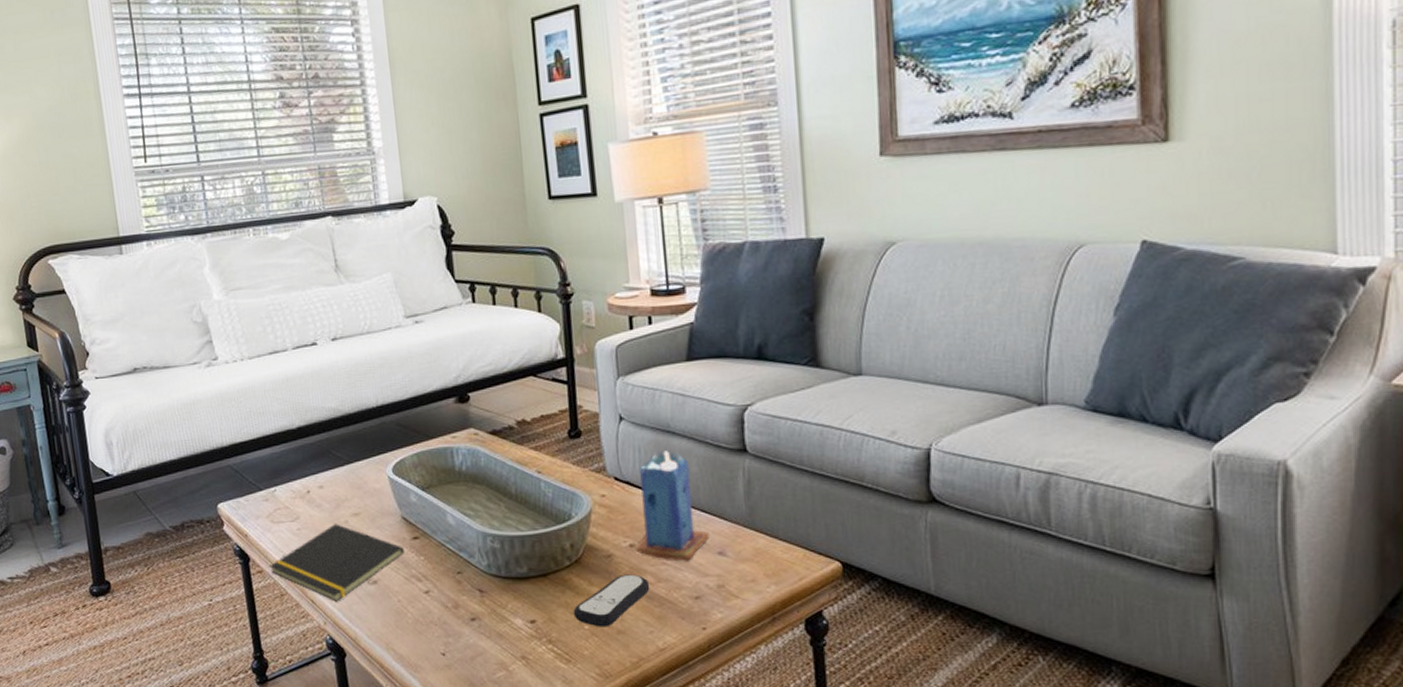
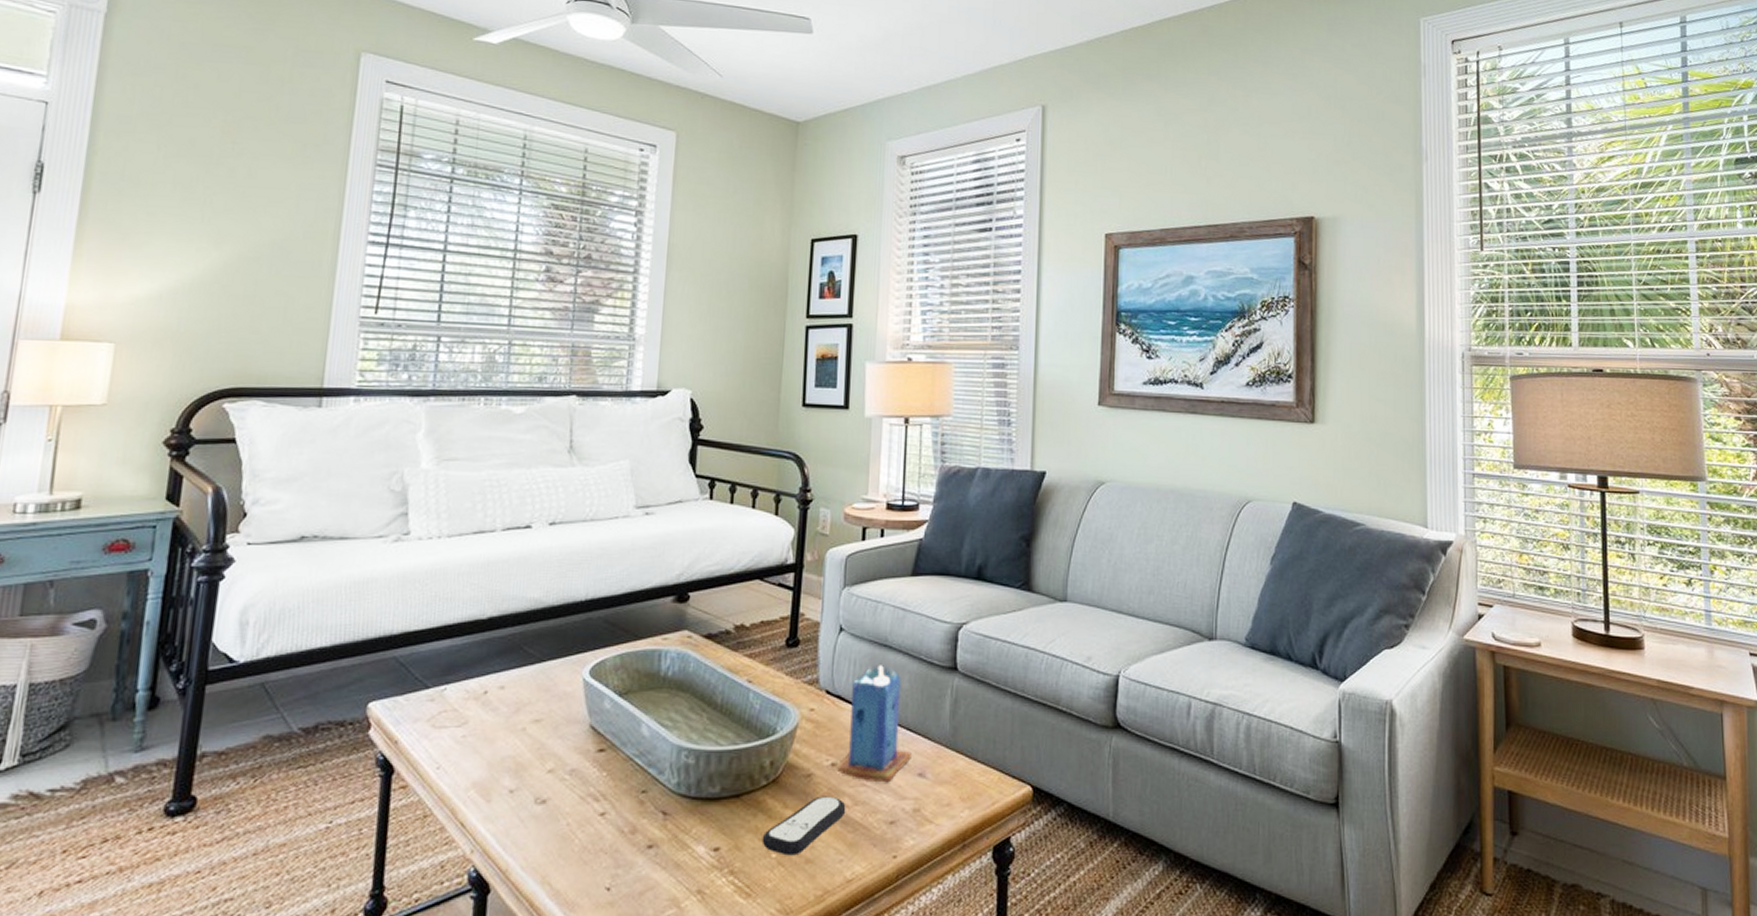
notepad: present [270,524,404,602] -> none [418,731,585,825]

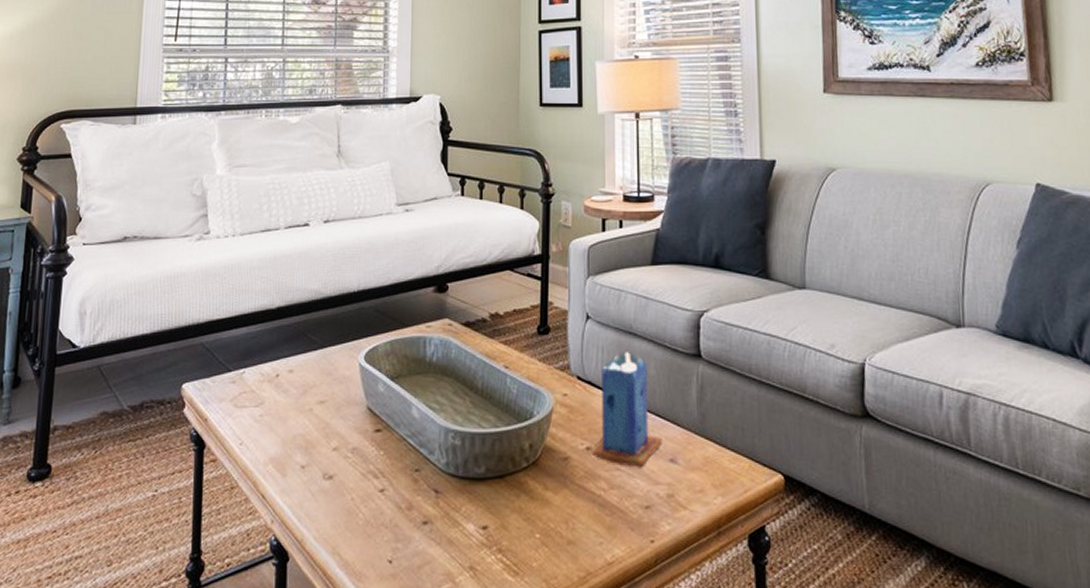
remote control: present [762,796,846,856] -> none [526,479,603,537]

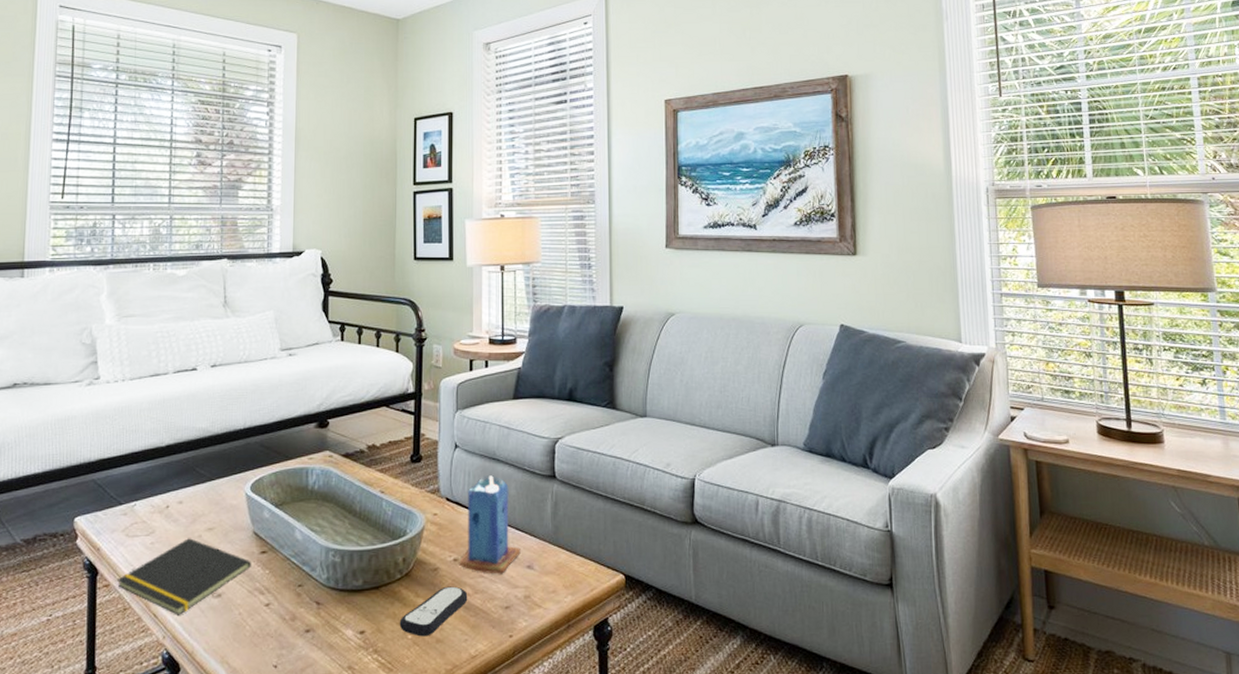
notepad: none [225,411,365,498] -> present [117,538,251,615]
remote control: none [526,479,603,537] -> present [399,586,468,637]

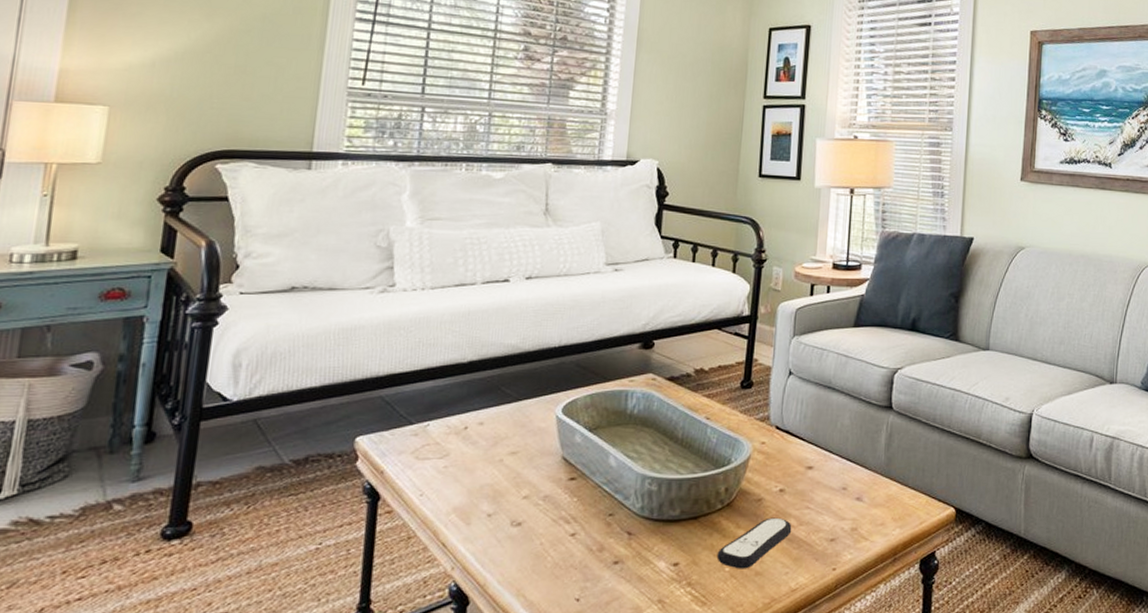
notepad: present [117,538,251,615] -> none [402,462,558,545]
candle: present [459,475,521,574] -> none [785,404,851,506]

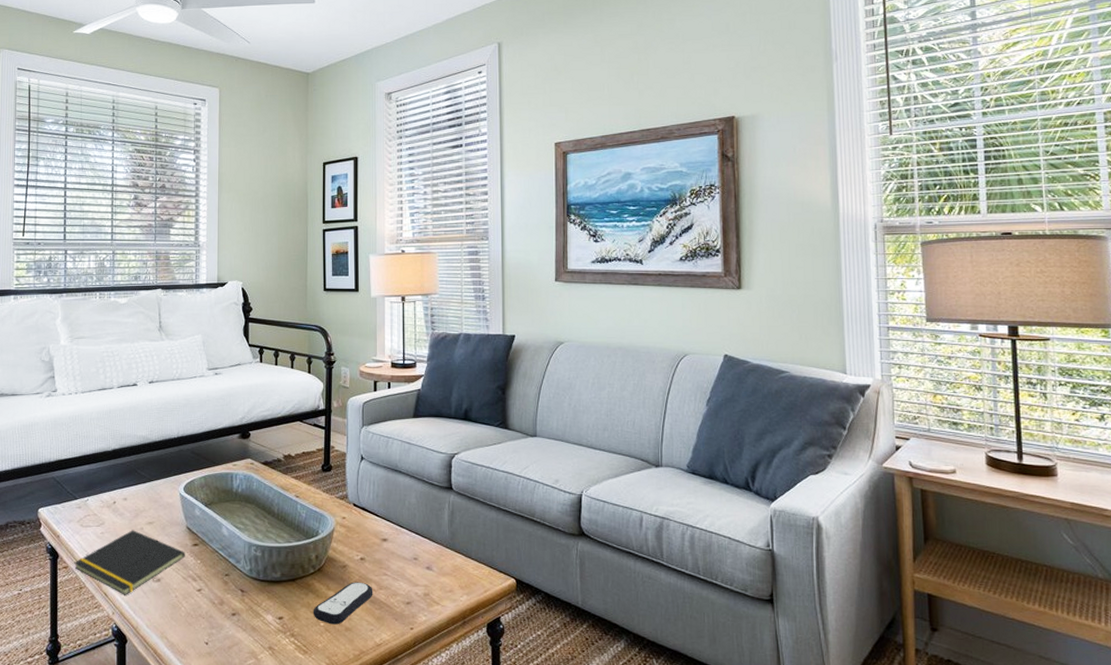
notepad: none [402,462,558,545] -> present [74,530,185,595]

